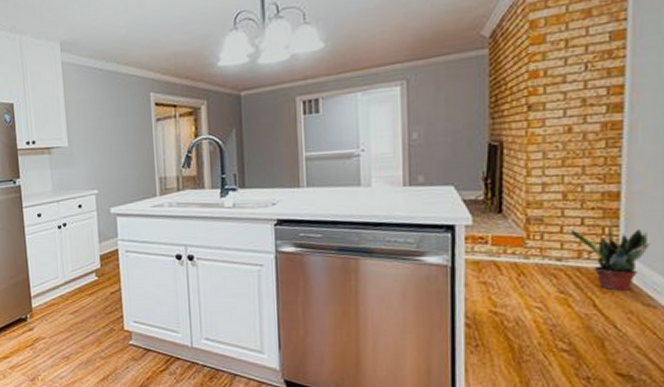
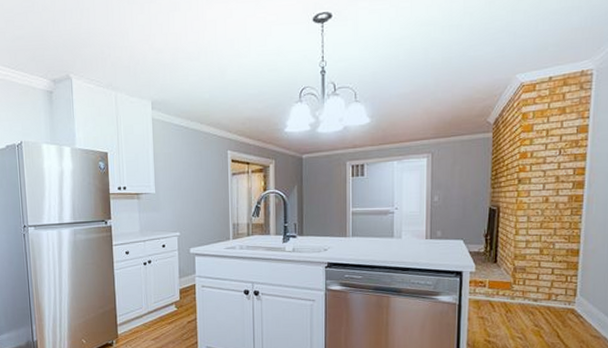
potted plant: present [570,218,651,291] -> none [544,269,598,325]

